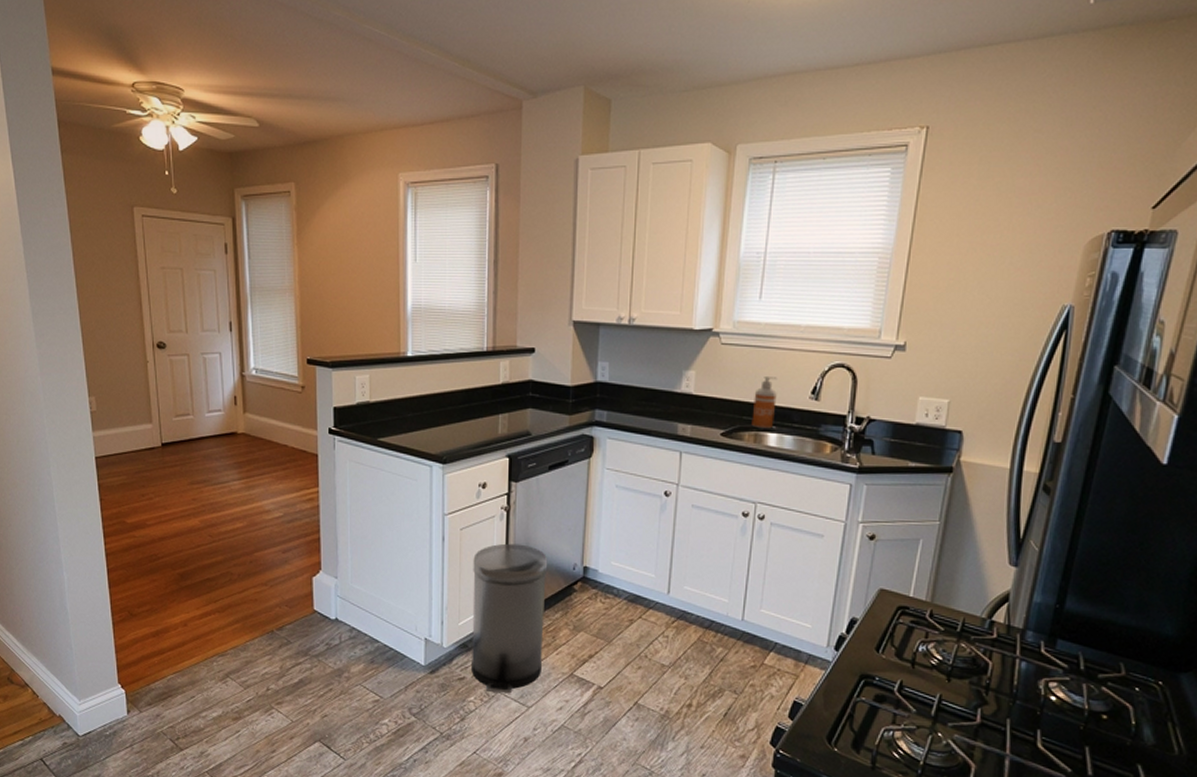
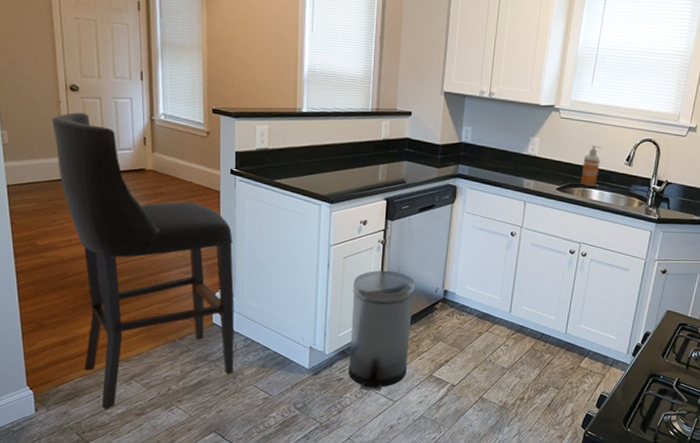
bar stool: none [139,372,338,711] -> present [51,112,235,409]

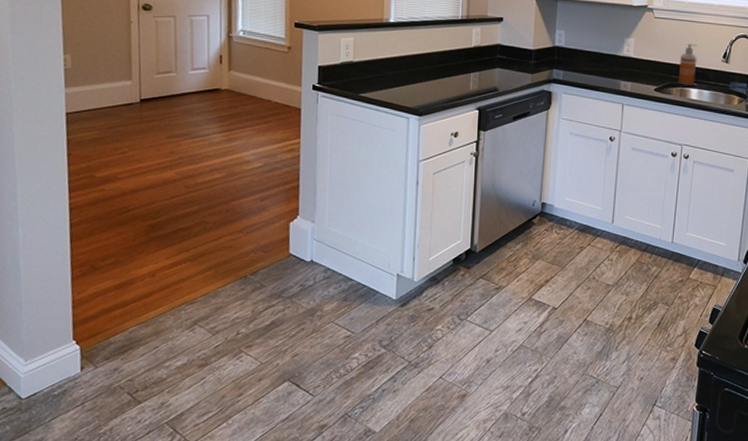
bar stool: present [51,112,235,409] -> none [120,32,314,361]
pedal bin: present [348,270,415,391] -> none [440,185,511,320]

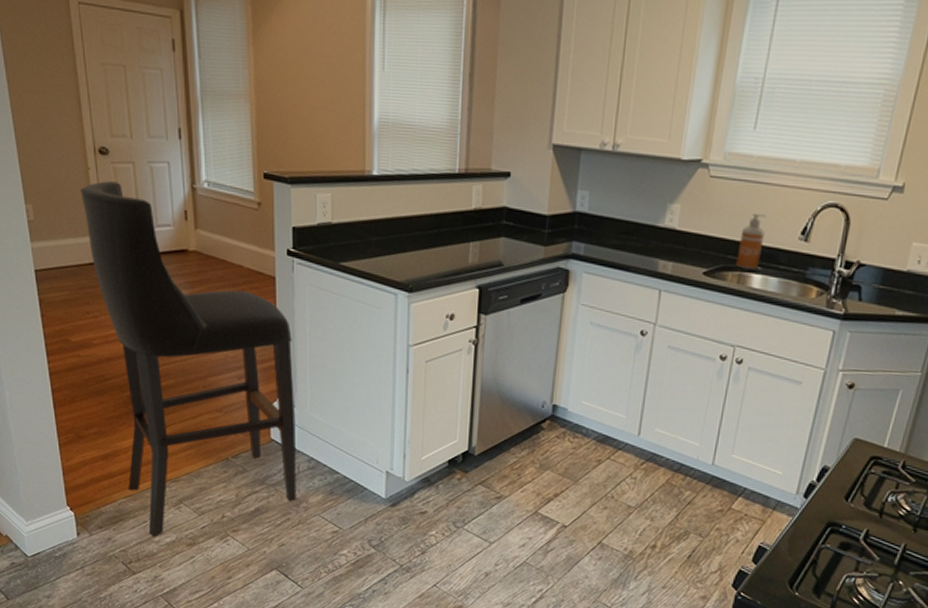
bar stool: none [120,32,314,361] -> present [80,181,297,536]

